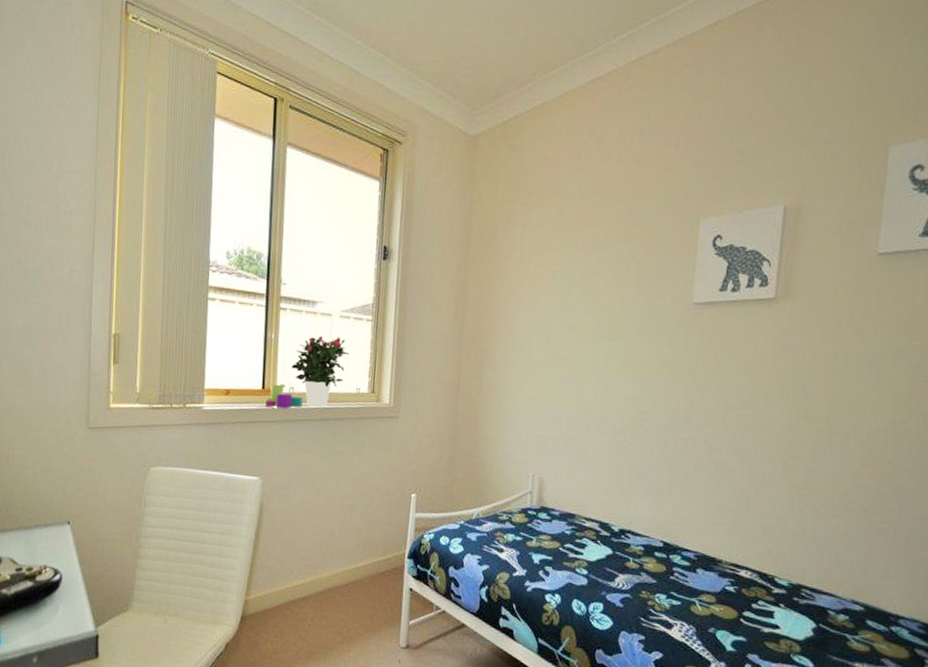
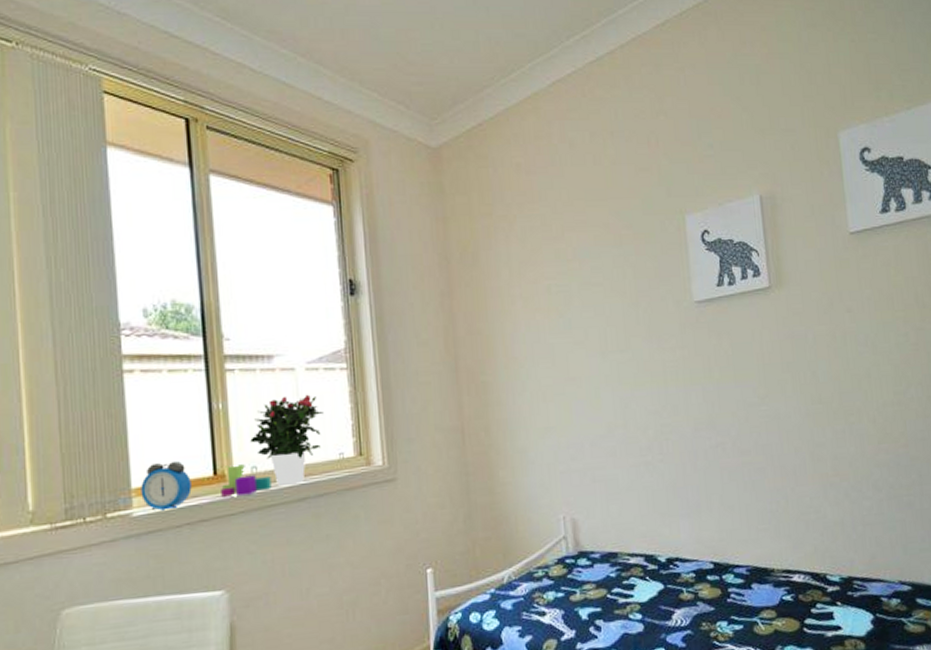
alarm clock: none [210,372,246,409] -> present [141,461,192,510]

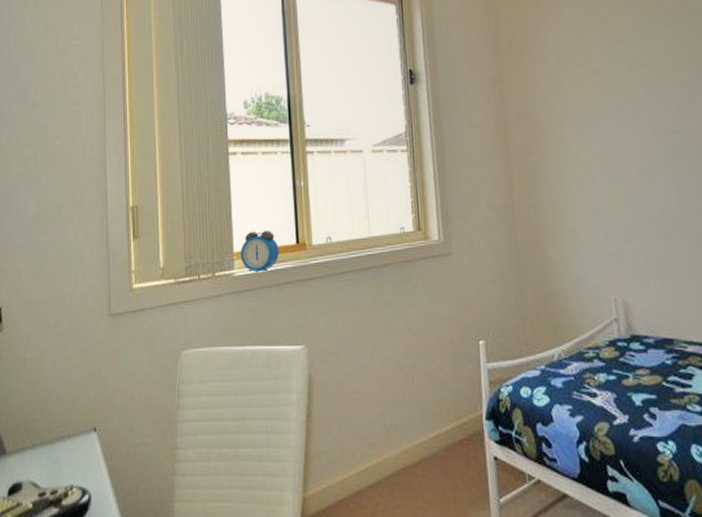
toy blocks: present [221,464,272,497] -> none [302,235,343,264]
potted flower: present [250,394,324,486] -> none [326,173,387,255]

